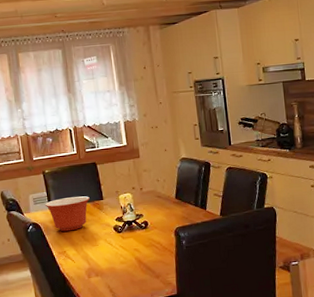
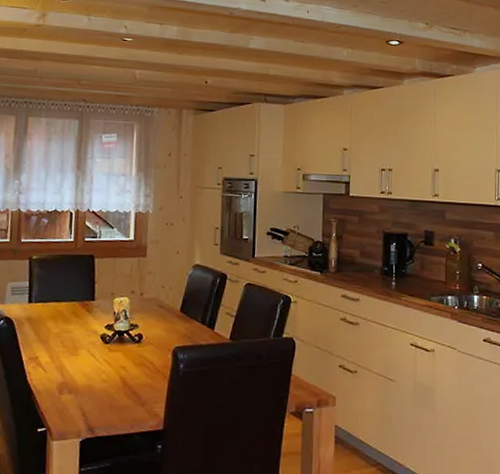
mixing bowl: present [44,196,90,232] -> none [24,292,79,333]

